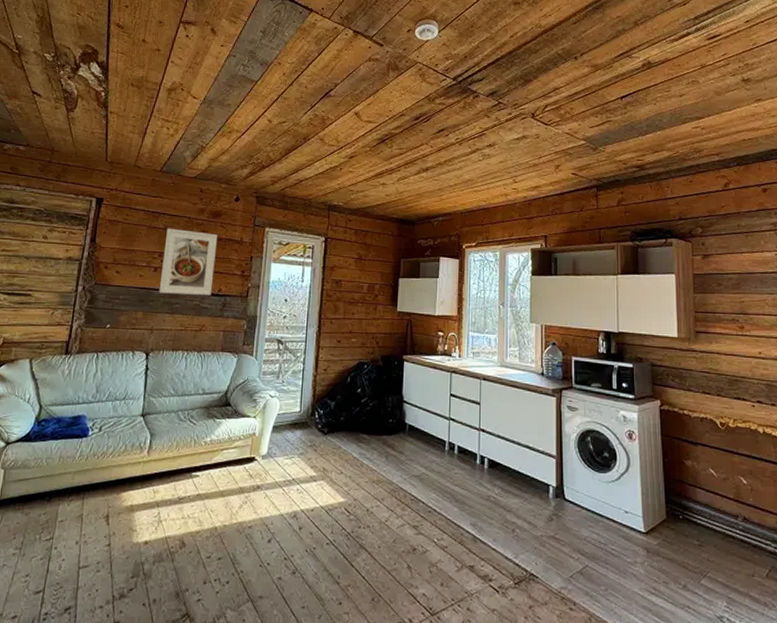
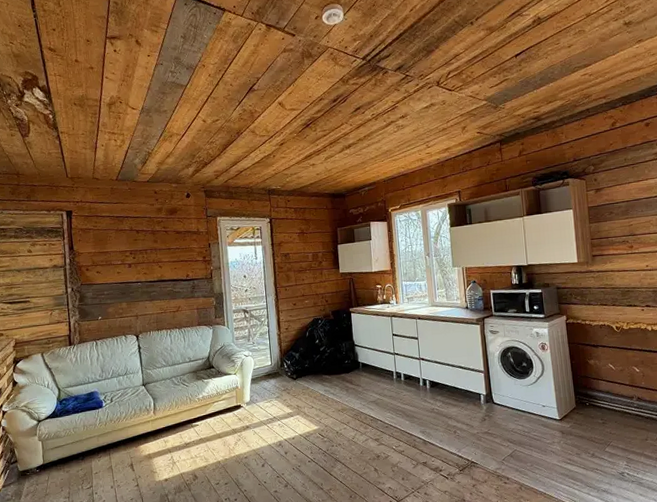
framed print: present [159,228,218,295] -> none [132,228,181,285]

